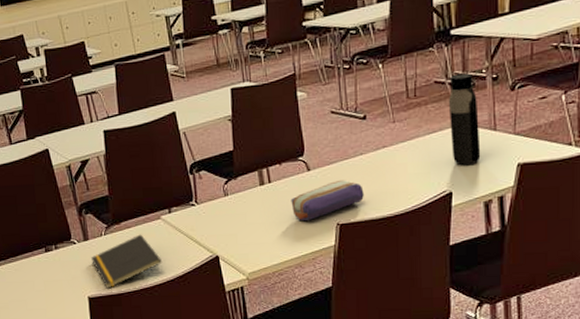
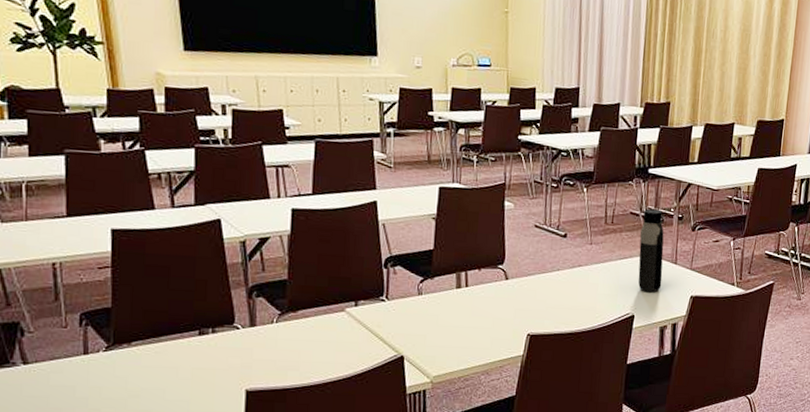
notepad: present [91,234,163,289] -> none [256,325,341,382]
pencil case: present [291,179,364,222] -> none [485,292,556,329]

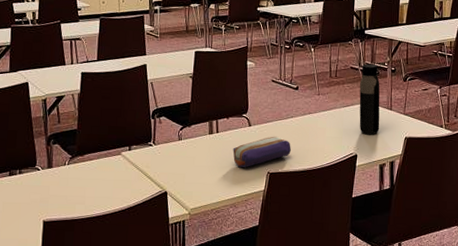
pencil case: none [485,292,556,329] -> present [233,136,291,168]

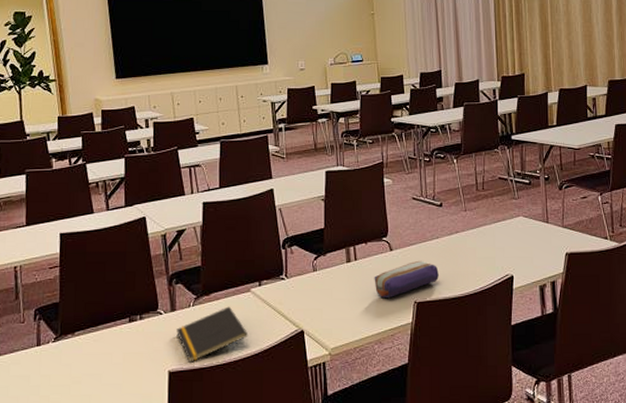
notepad: none [52,166,117,214] -> present [176,306,249,363]
water bottle: present [359,64,380,135] -> none [510,173,536,253]

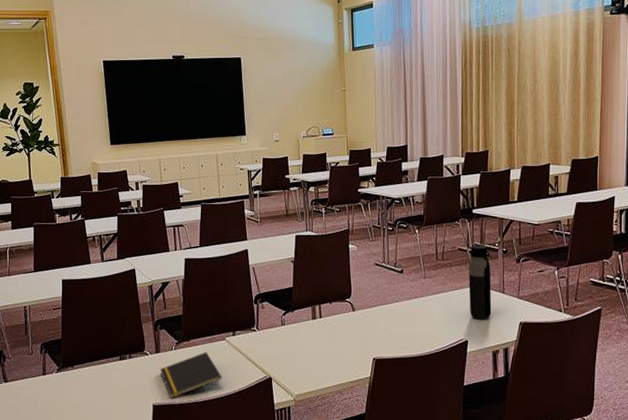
pencil case: present [374,260,439,299] -> none [337,321,397,354]
water bottle: none [510,173,536,253] -> present [468,245,492,320]

